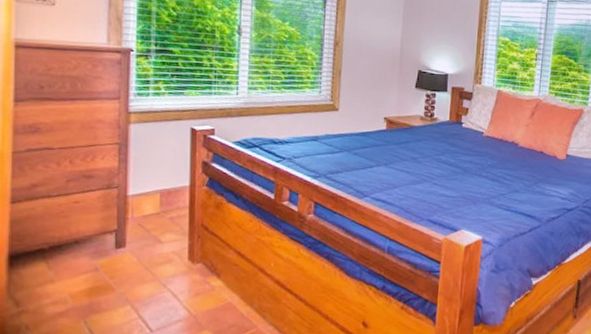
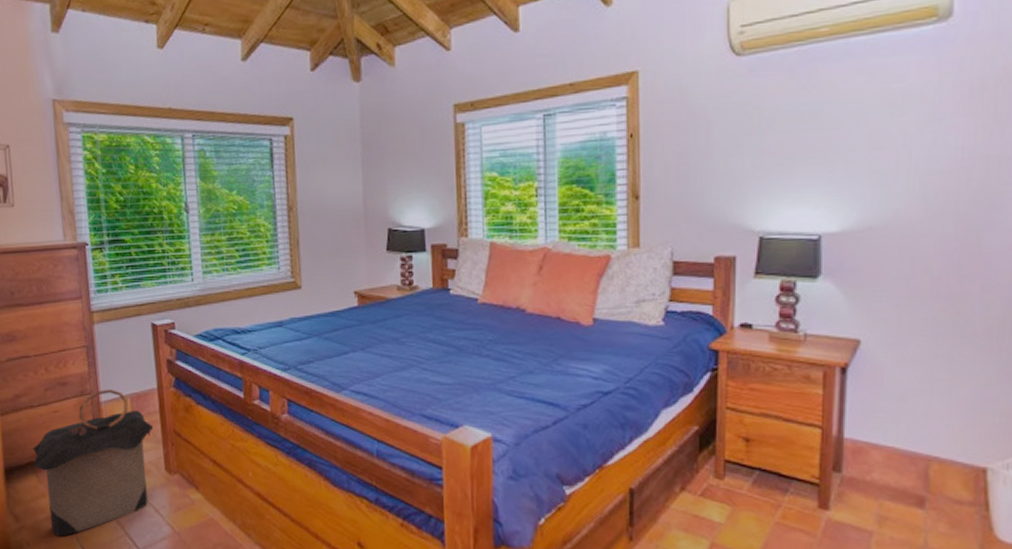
laundry hamper: none [44,184,181,320] -> present [31,388,154,537]

